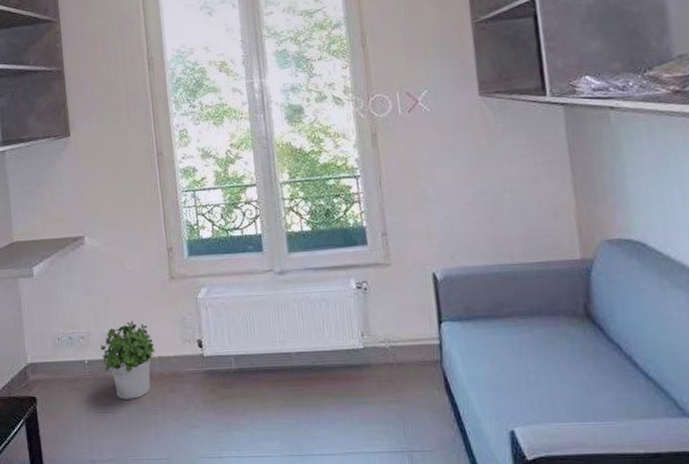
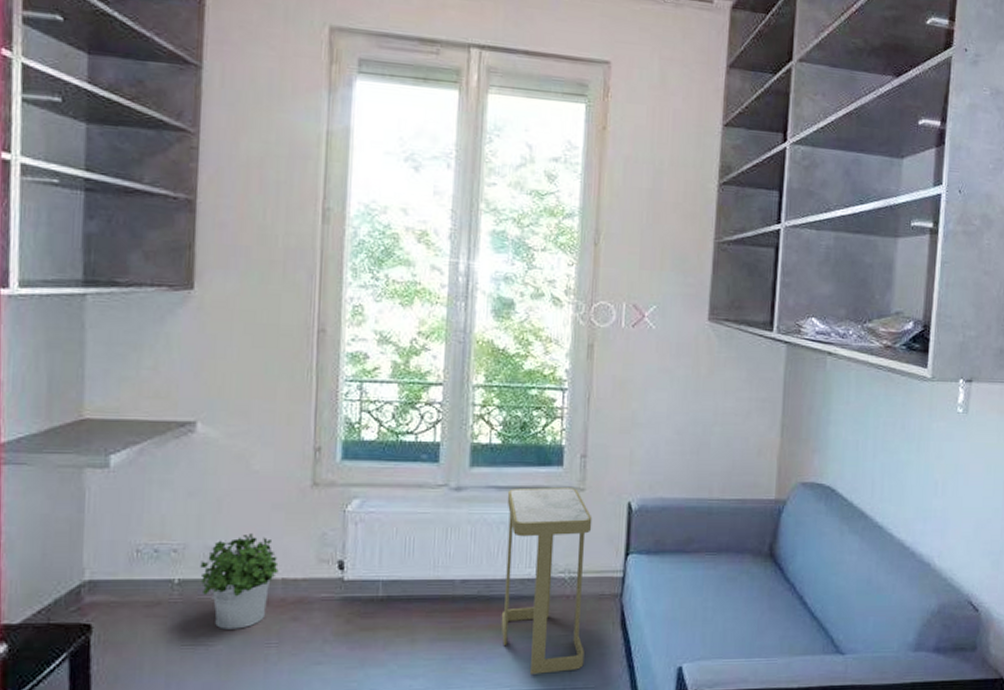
side table: none [323,264,417,437] -> present [500,487,593,674]

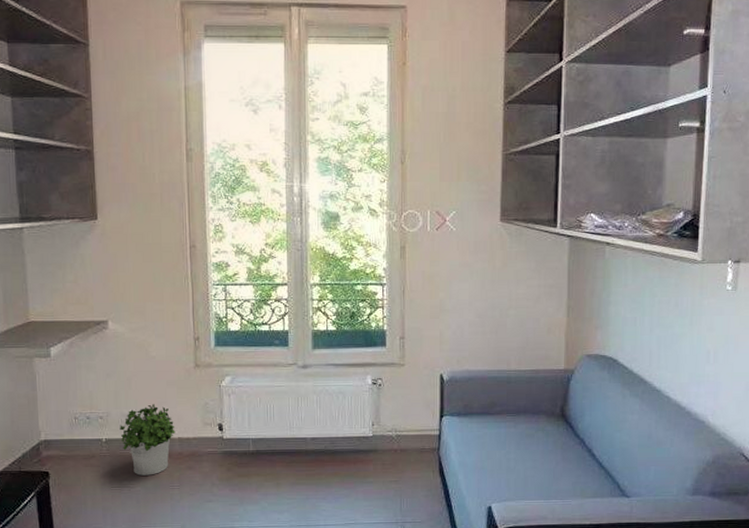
side table: present [500,487,593,674] -> none [343,364,412,511]

